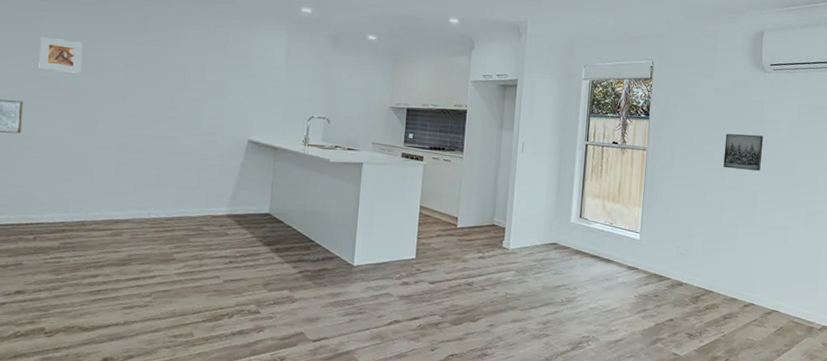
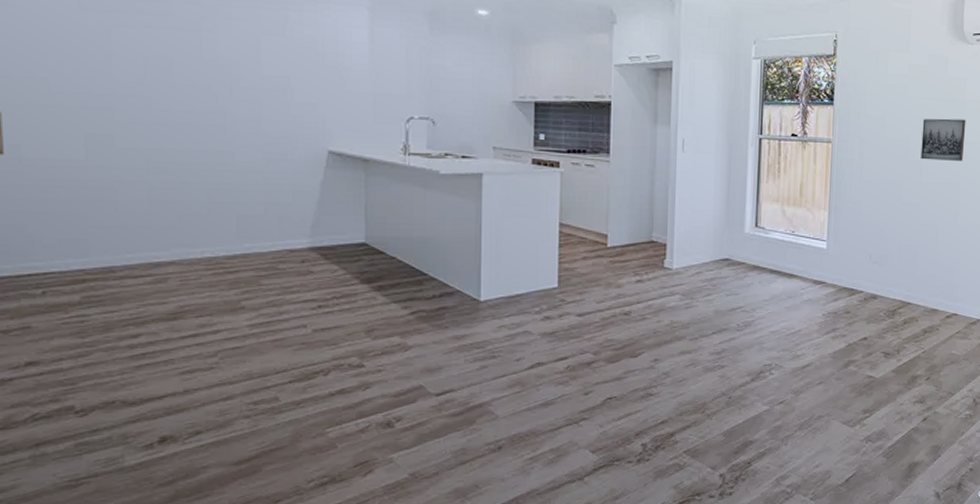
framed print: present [38,36,83,73] -> none [15,21,81,71]

